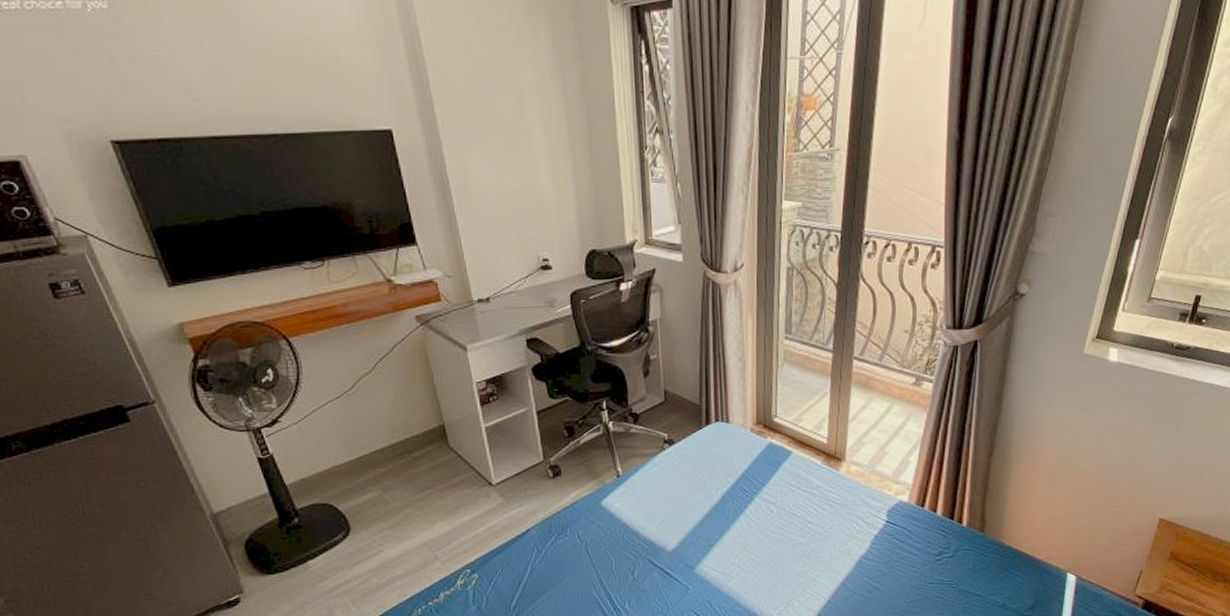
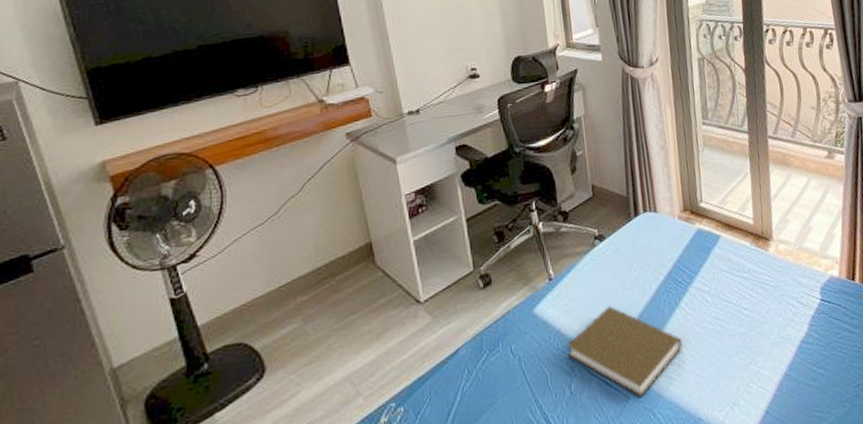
book: none [631,506,744,590] -> present [566,306,683,398]

